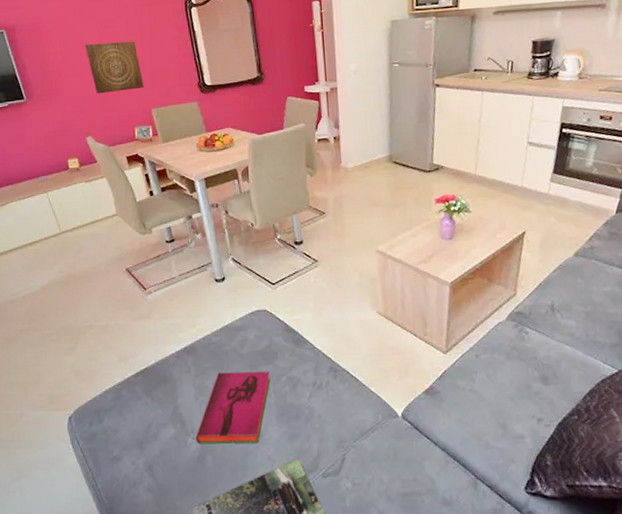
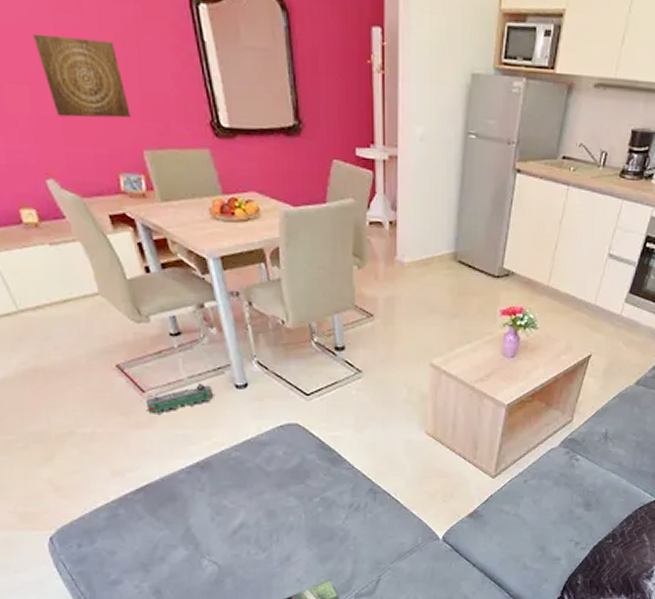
toy train: none [146,279,200,308] -> present [145,383,216,414]
hardback book: present [195,371,271,445] -> none [212,491,302,567]

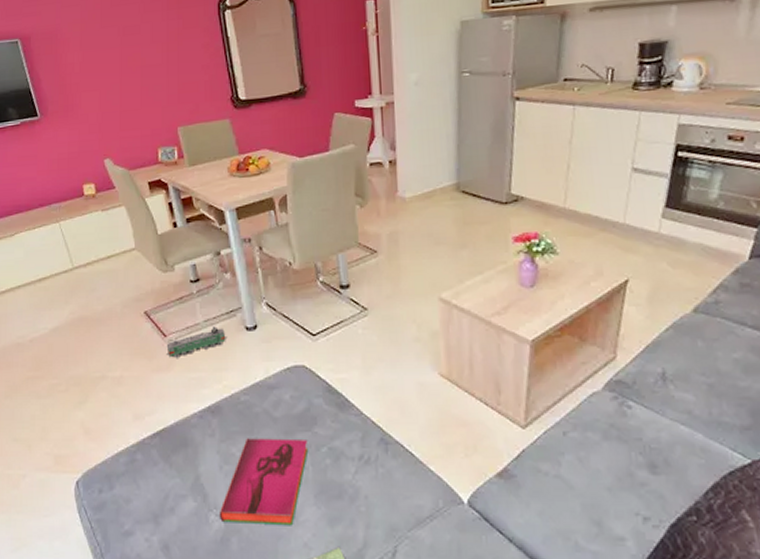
wall art: present [32,33,131,118] -> none [105,49,170,110]
hardback book: none [212,491,302,567] -> present [219,438,309,526]

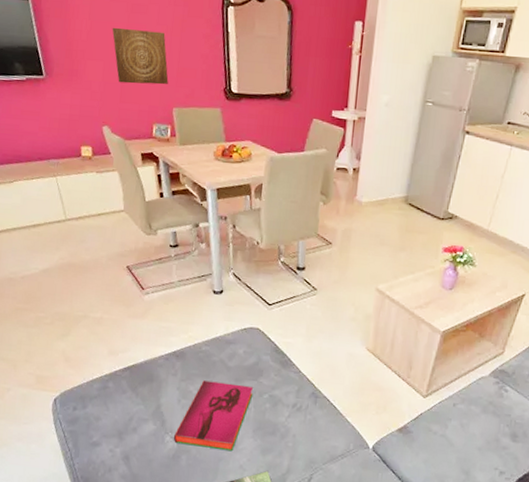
wall art: none [105,49,170,110] -> present [112,27,169,85]
toy train: present [166,326,228,358] -> none [142,286,197,309]

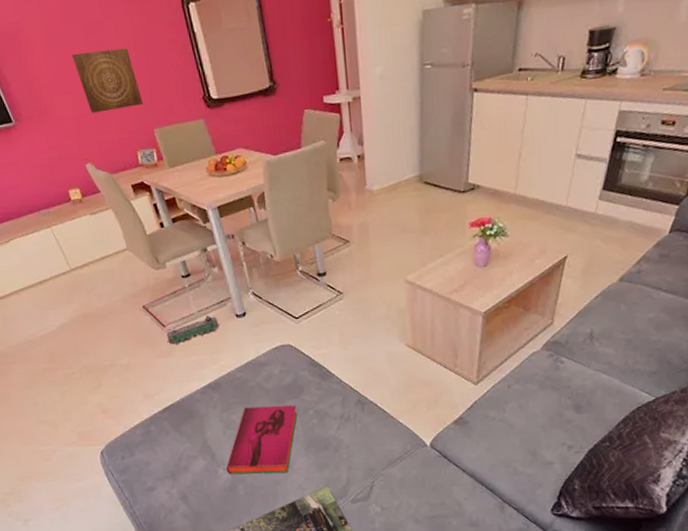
toy train: none [142,286,197,309] -> present [166,315,221,345]

